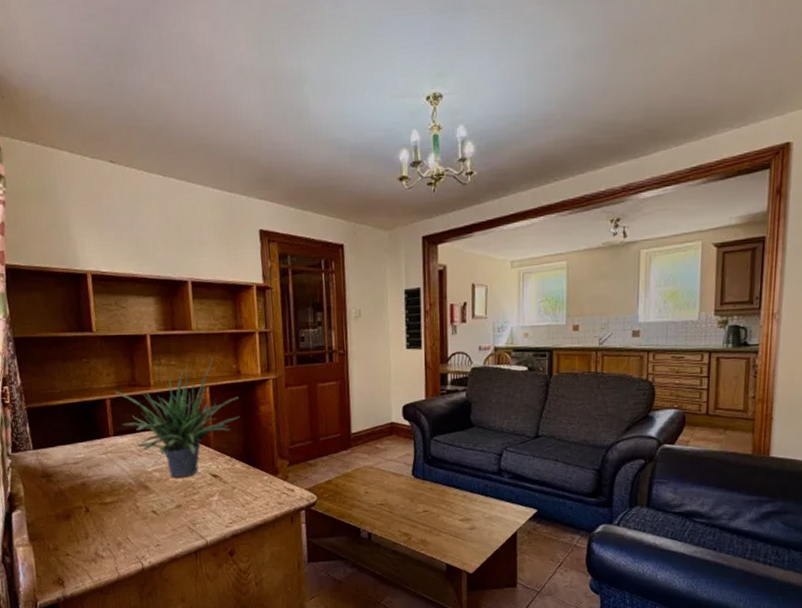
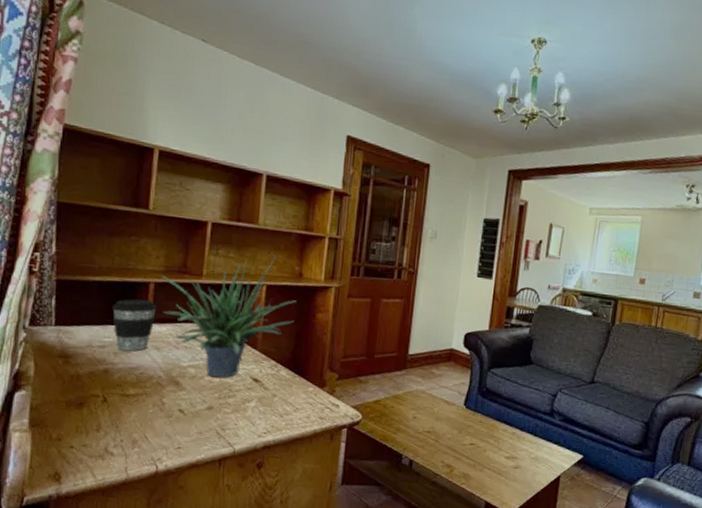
coffee cup: none [78,416,117,464] -> present [113,299,157,351]

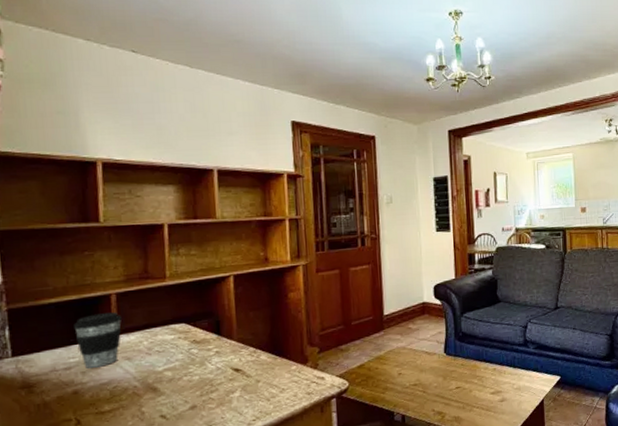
potted plant: present [162,256,296,378] -> none [123,246,267,376]

